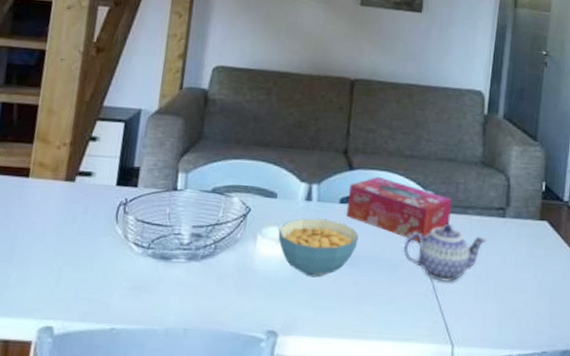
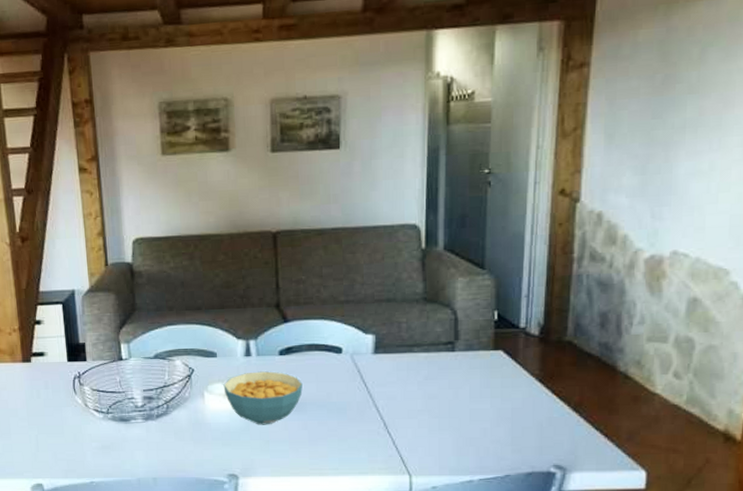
tissue box: present [346,176,452,243] -> none [287,325,395,384]
teapot: present [403,223,487,282] -> none [349,363,437,418]

